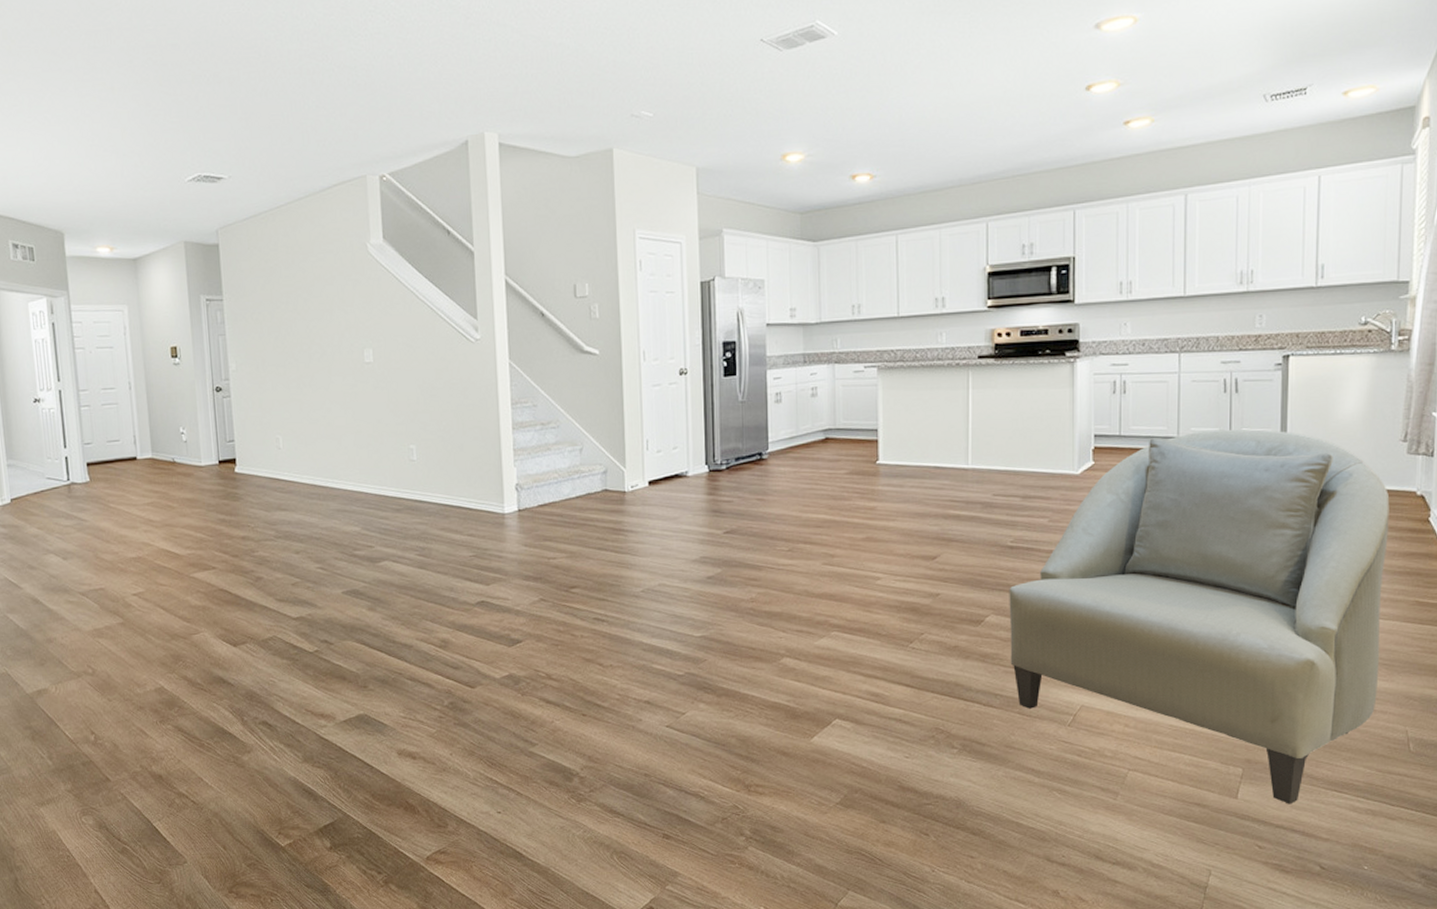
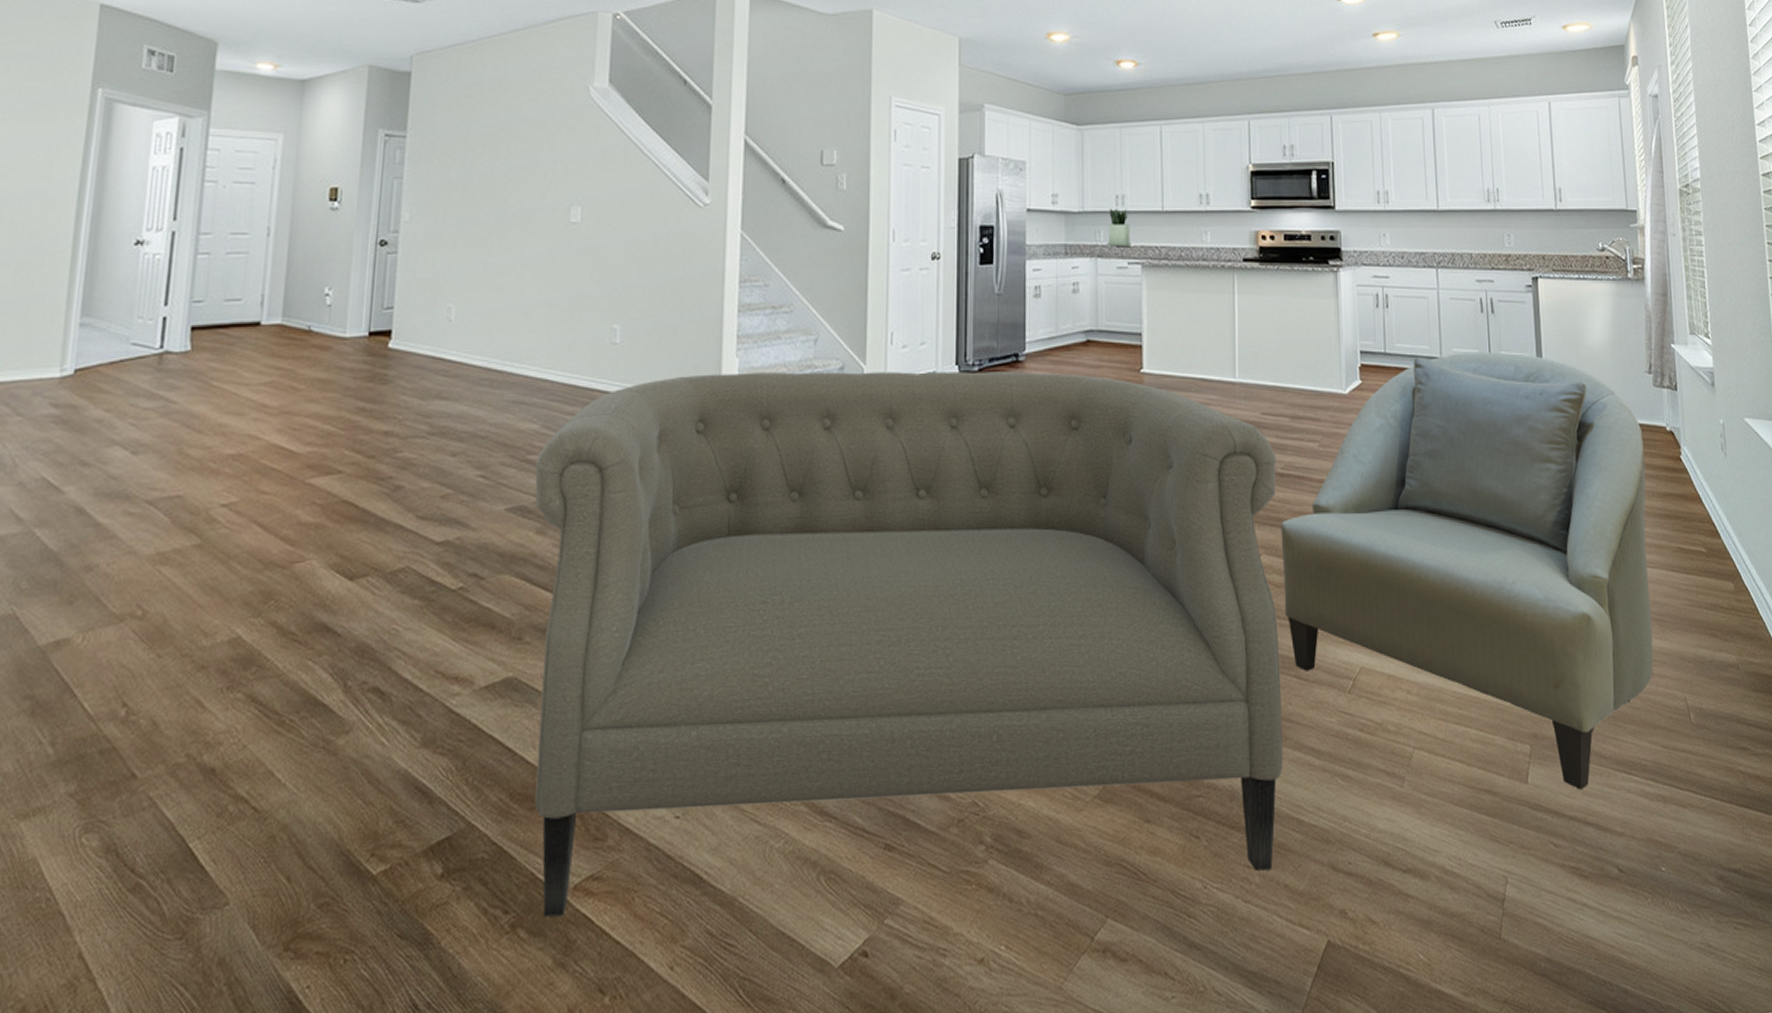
sofa: none [361,467,1007,877] -> present [534,372,1283,917]
planter: none [843,317,868,353] -> present [1106,209,1132,247]

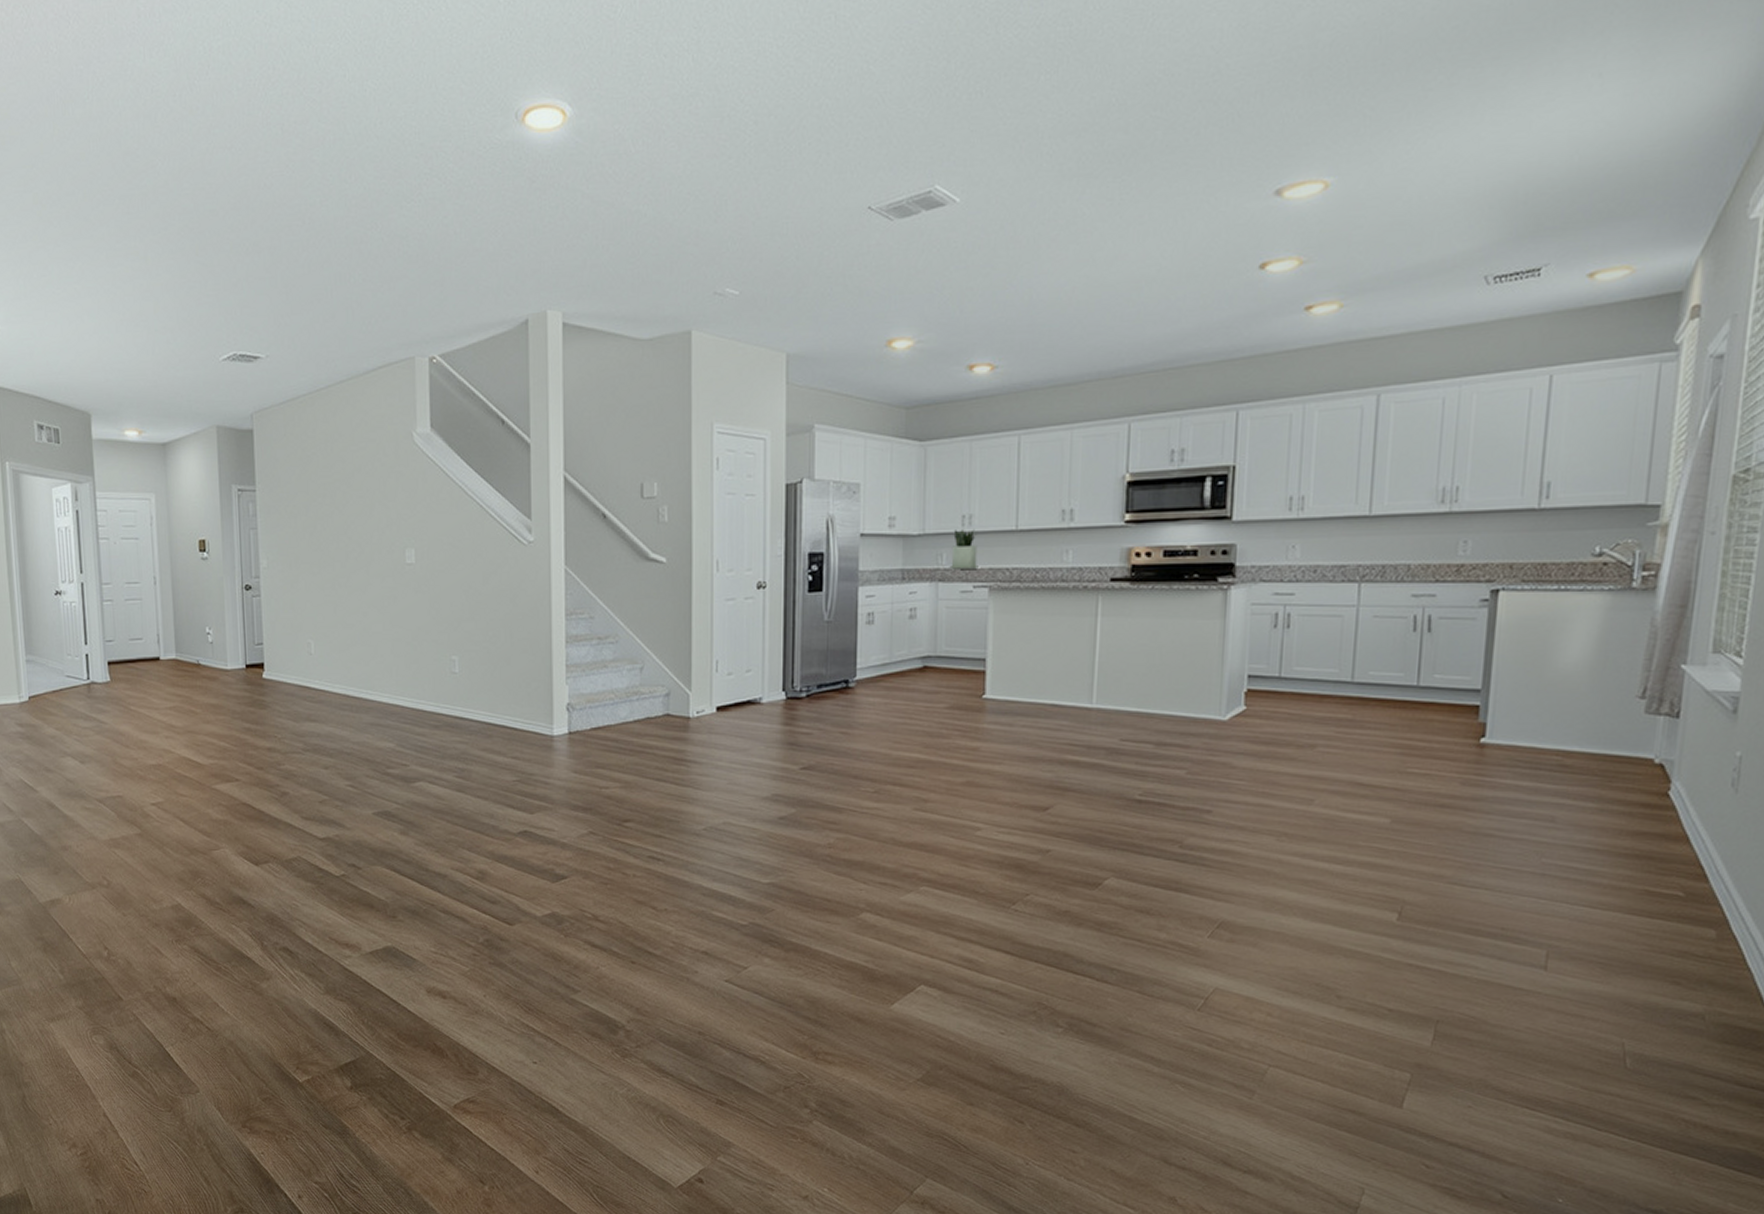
sofa: present [534,372,1283,917] -> none [394,697,1135,1156]
armchair: present [1281,352,1654,790] -> none [1131,675,1619,1120]

